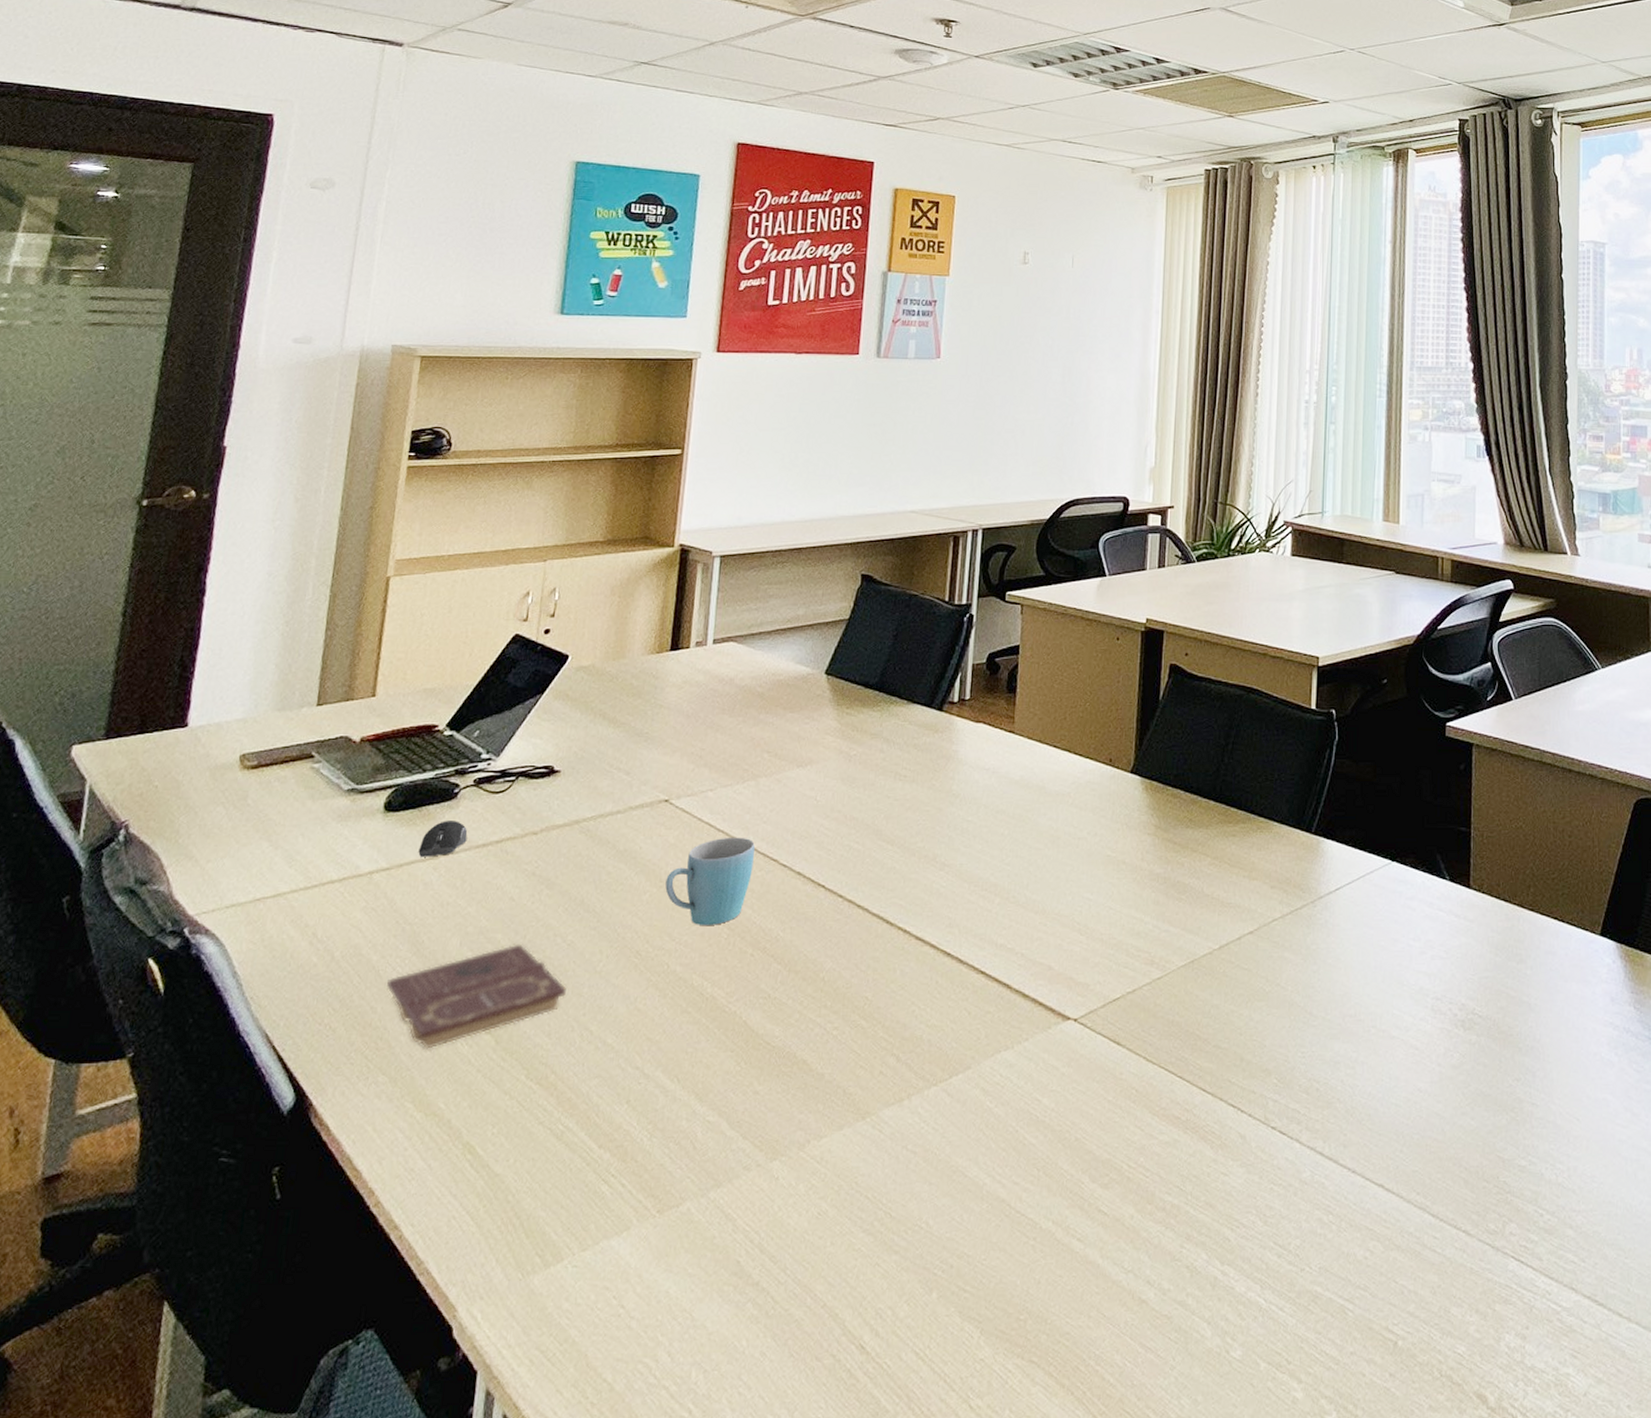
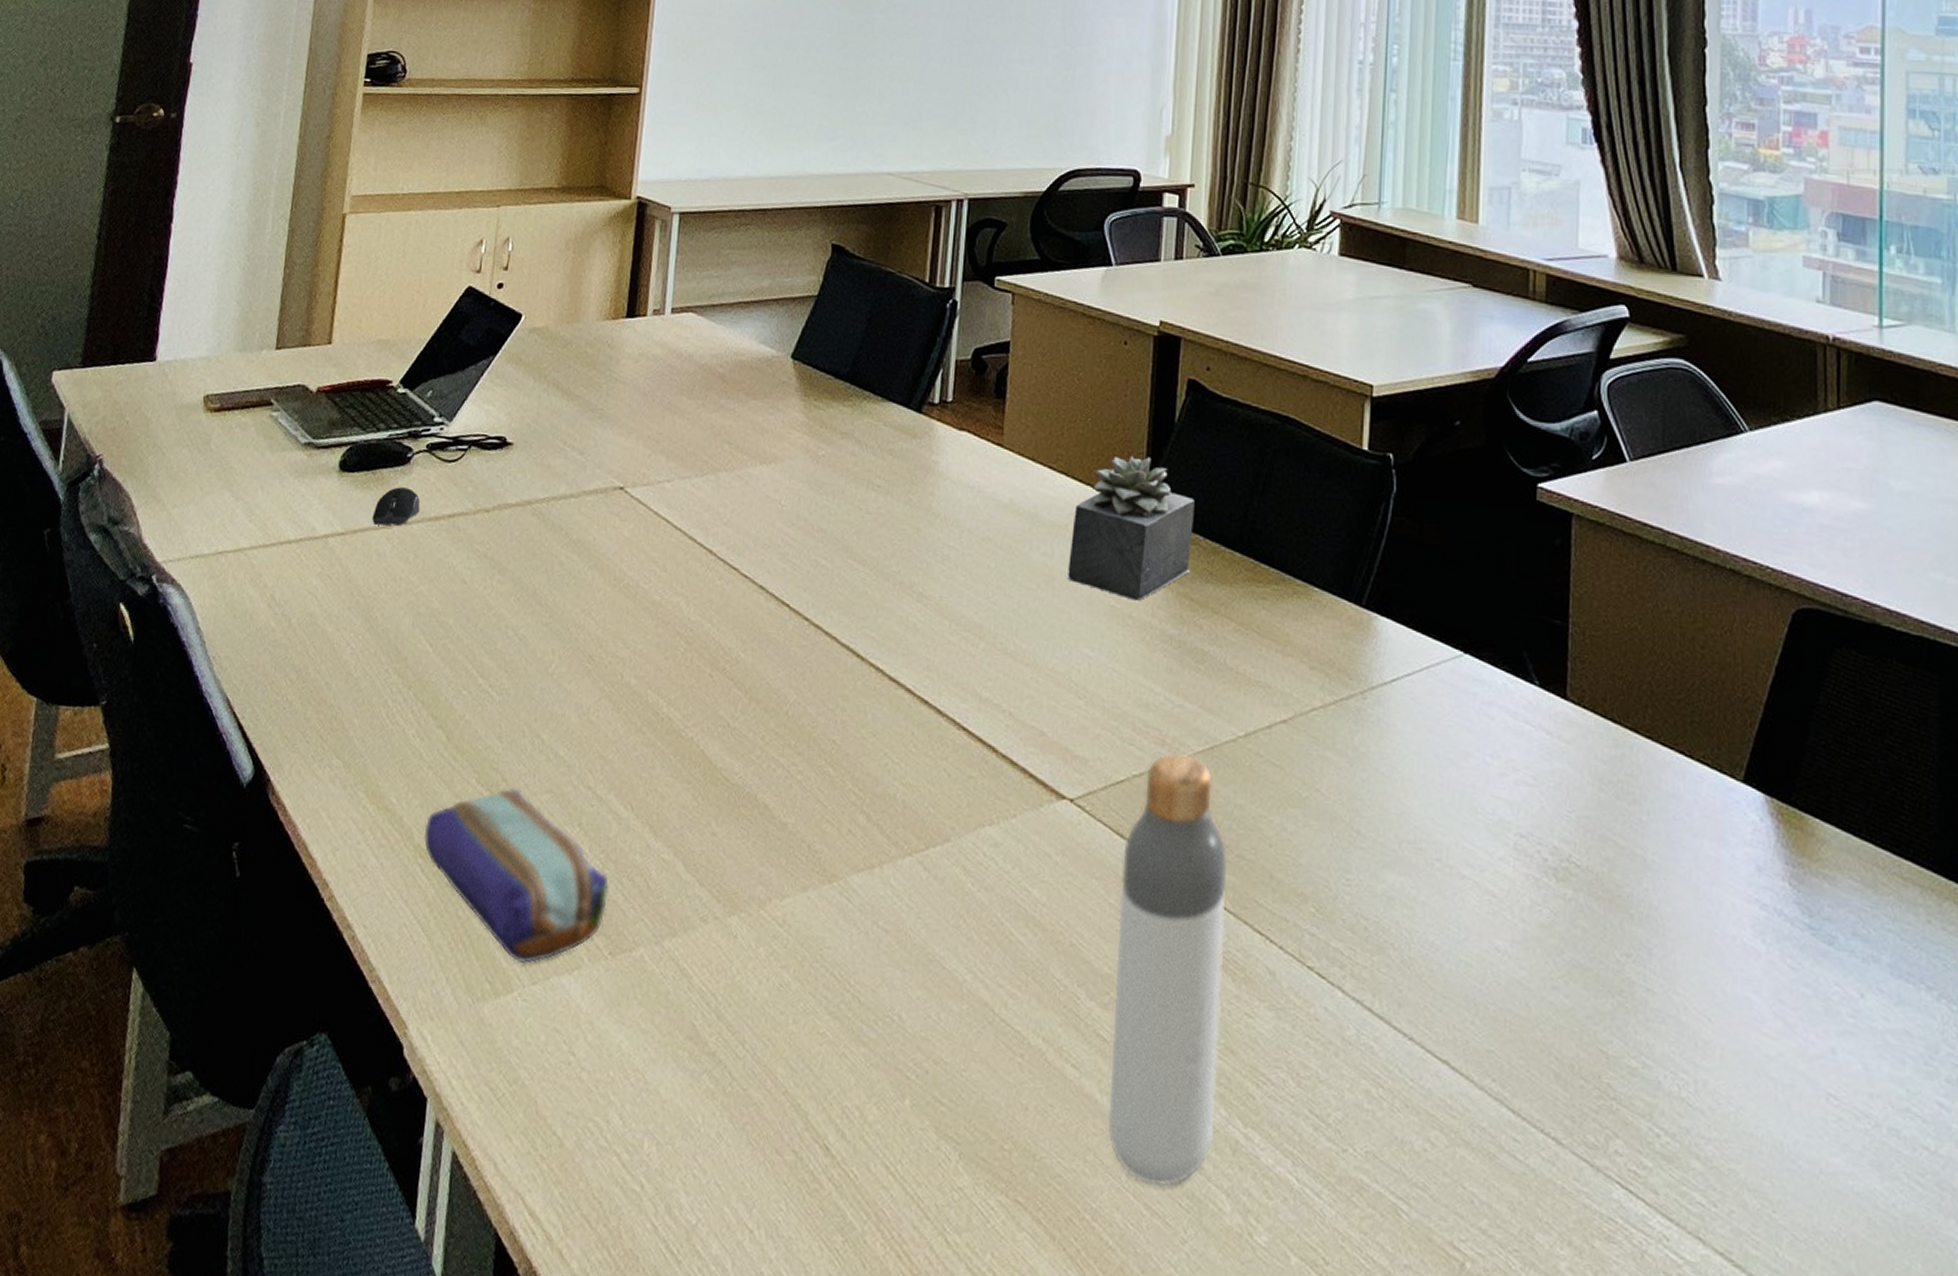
book: present [387,944,566,1049] -> none [341,631,518,737]
pencil case: none [473,1078,657,1235] -> present [424,788,609,965]
mug: present [665,837,755,925] -> none [620,536,714,636]
succulent plant: none [1069,730,1176,849] -> present [1066,455,1195,601]
bottle: none [1108,970,1206,1327] -> present [1107,753,1228,1187]

